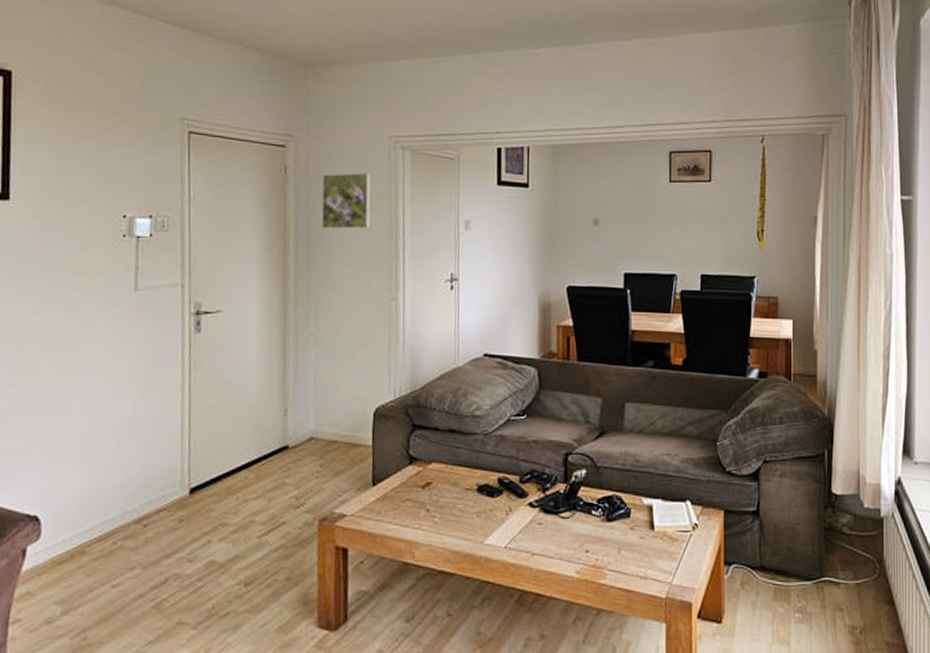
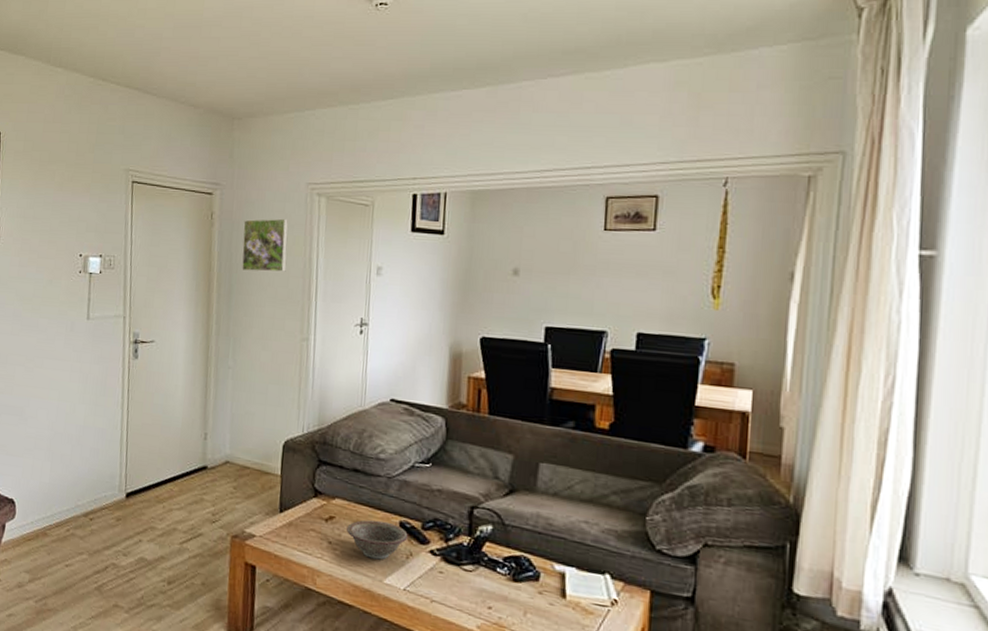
decorative bowl: none [445,480,507,521] -> present [347,519,408,560]

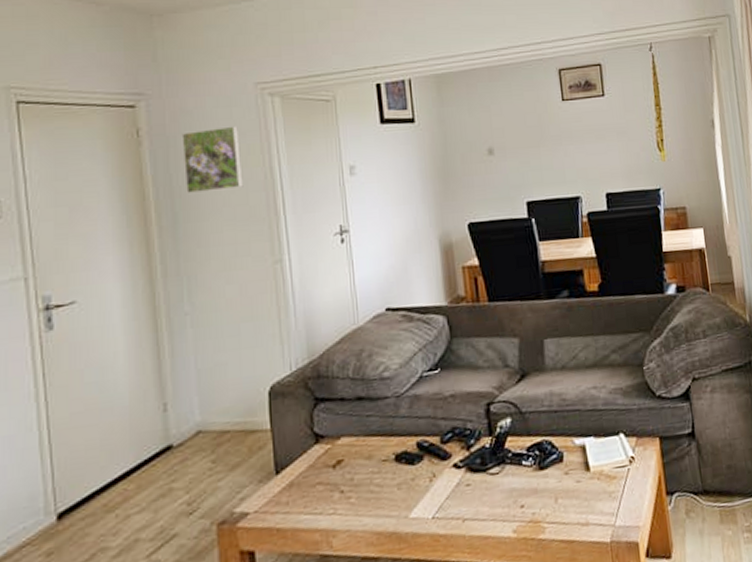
decorative bowl: present [347,519,408,560] -> none [359,447,428,495]

